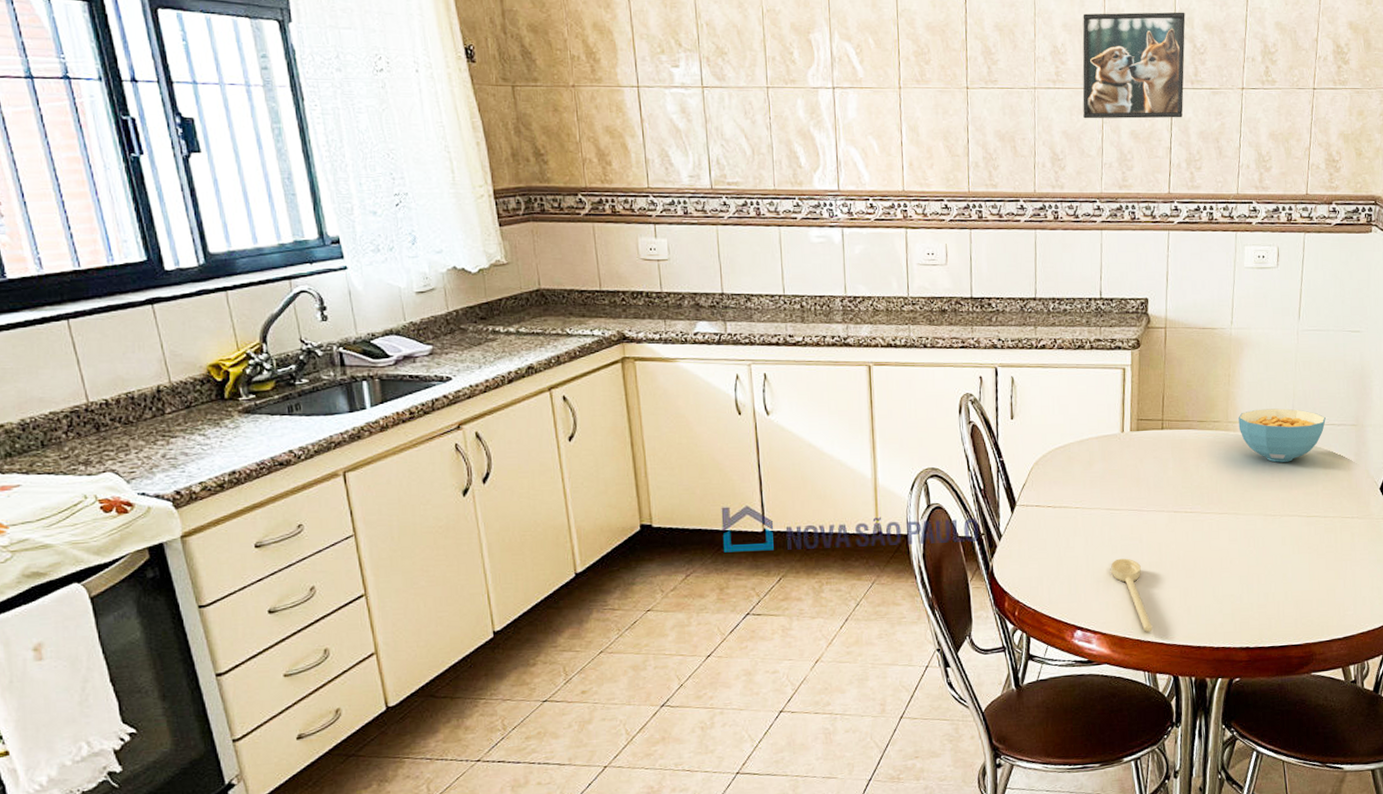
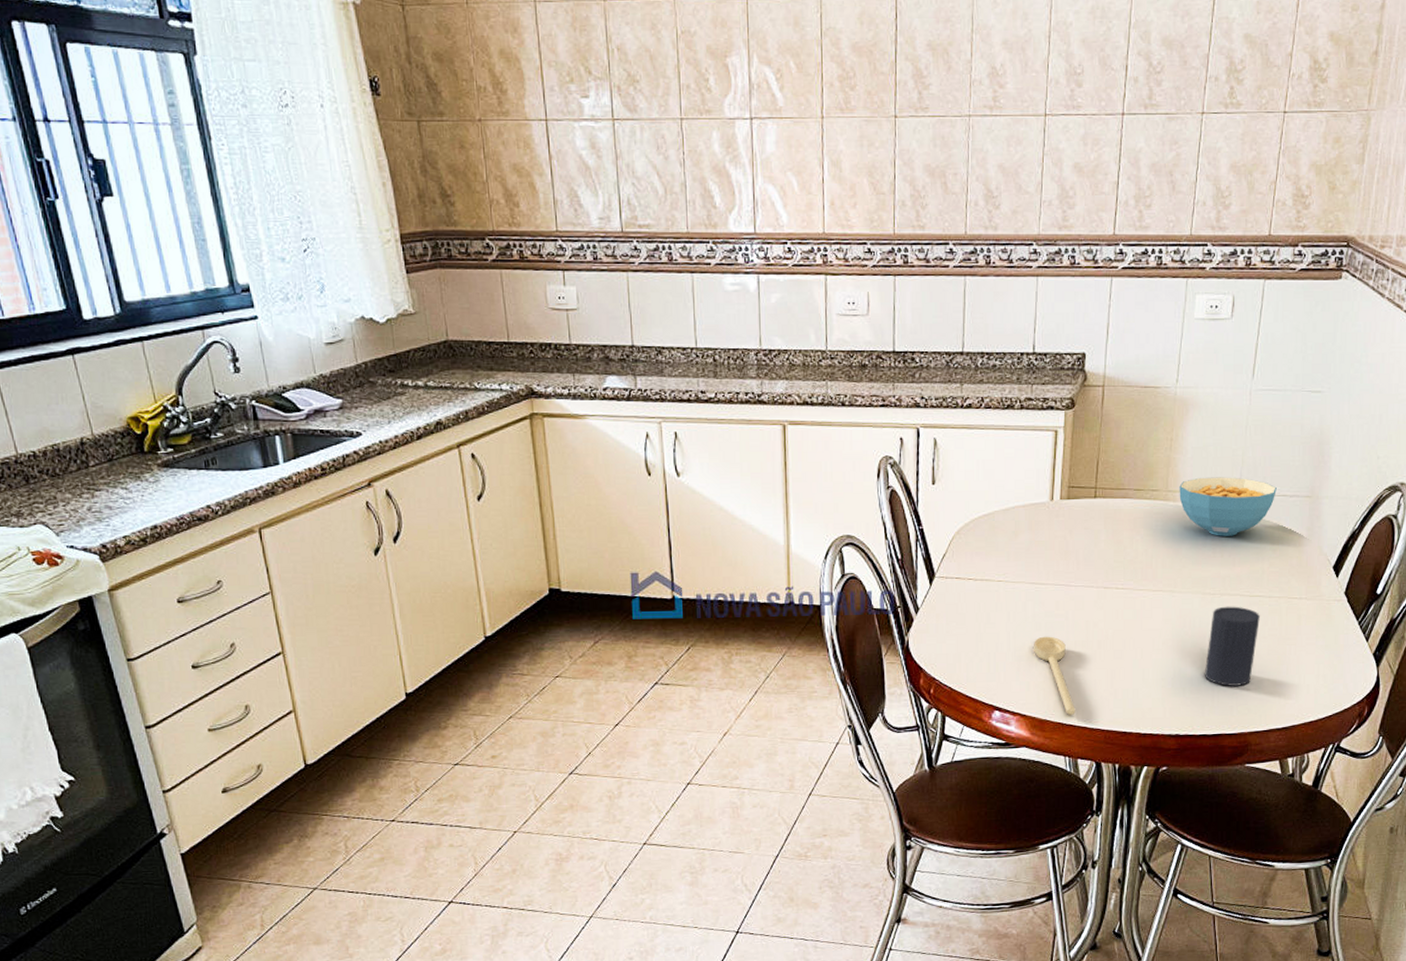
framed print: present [1082,12,1186,119] -> none [1022,24,1141,150]
cup: none [1270,526,1317,600] -> present [1205,606,1260,686]

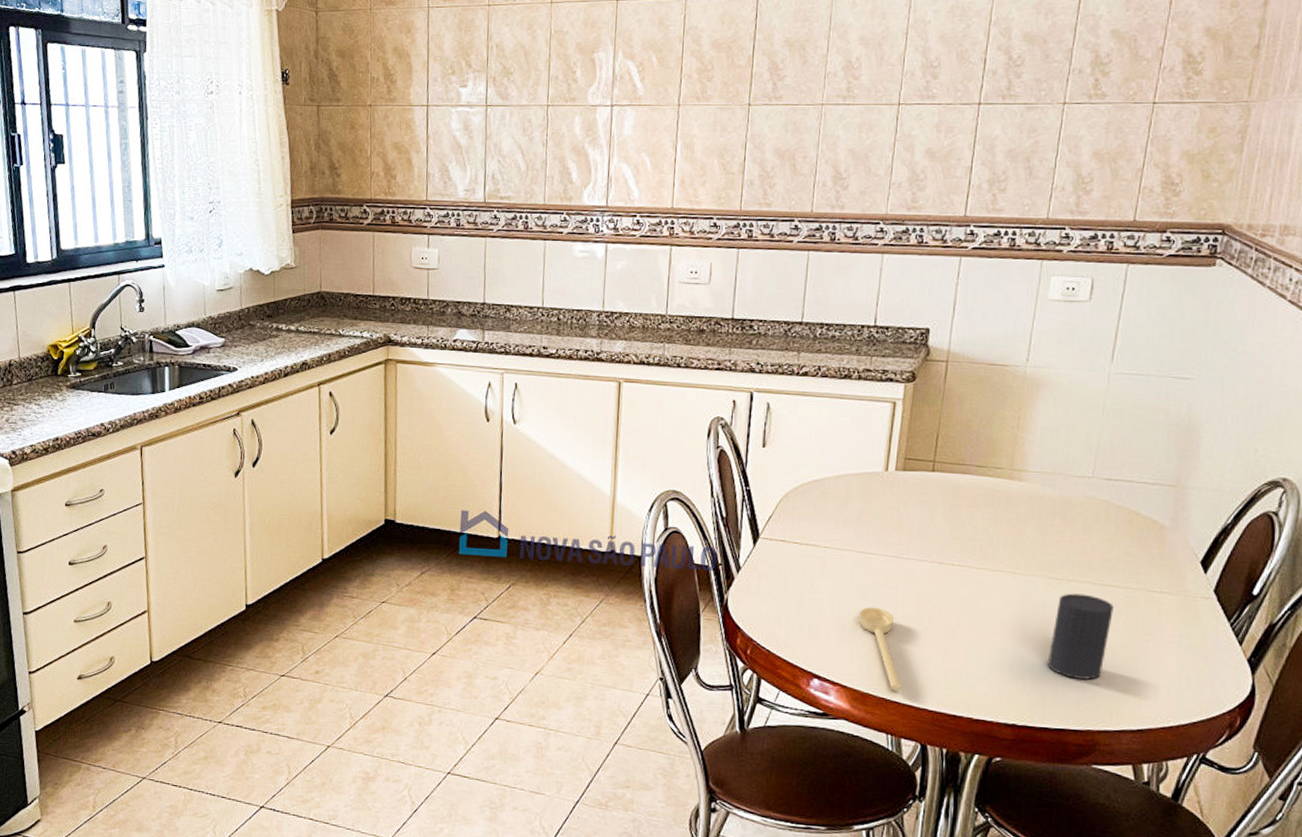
cereal bowl: present [1179,477,1277,536] -> none [1025,458,1136,521]

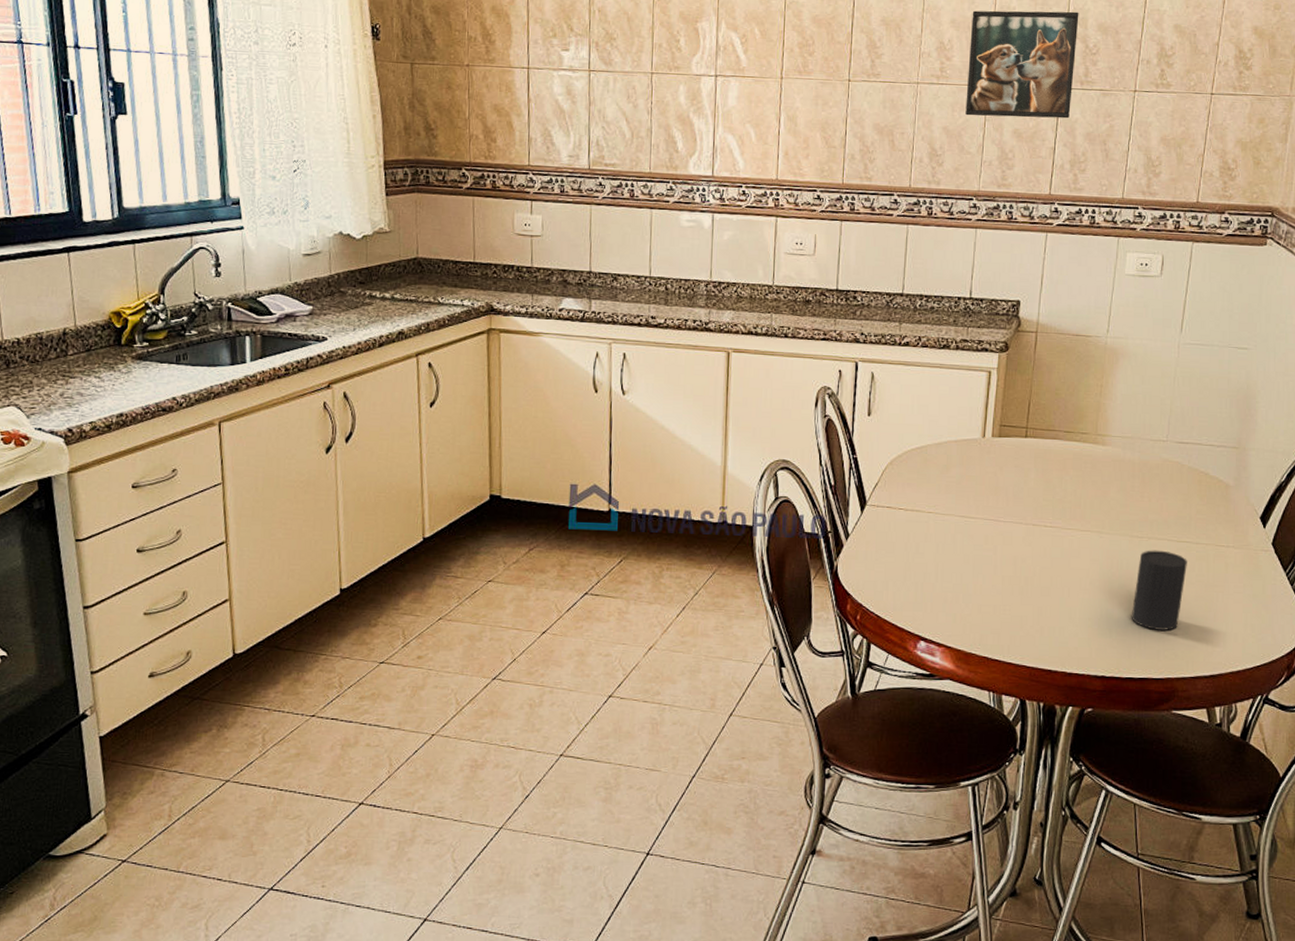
spoon: present [859,607,901,692] -> none [961,569,1001,651]
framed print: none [873,21,1002,137] -> present [965,10,1079,119]

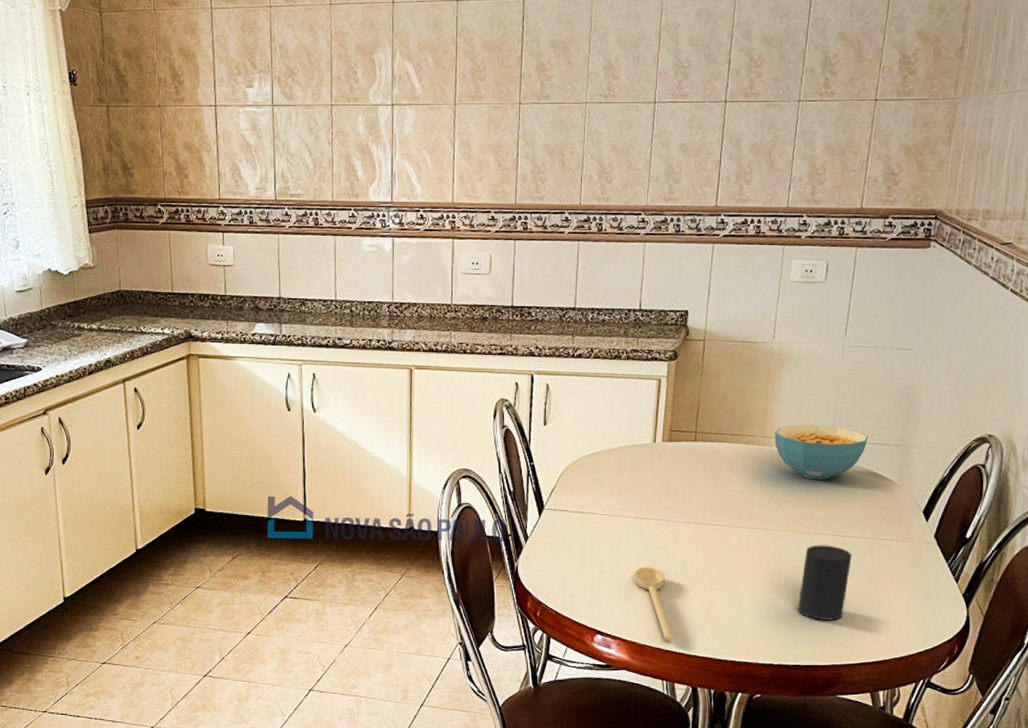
spoon: none [961,569,1001,651] -> present [635,567,673,642]
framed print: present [965,10,1079,119] -> none [633,25,744,133]
cereal bowl: none [1108,423,1204,482] -> present [774,425,868,480]

